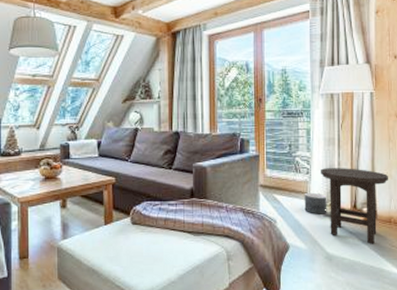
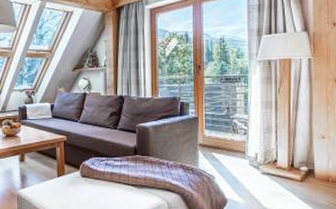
planter: present [304,192,327,215] -> none [242,151,265,172]
stool: present [321,168,389,244] -> none [258,129,327,201]

